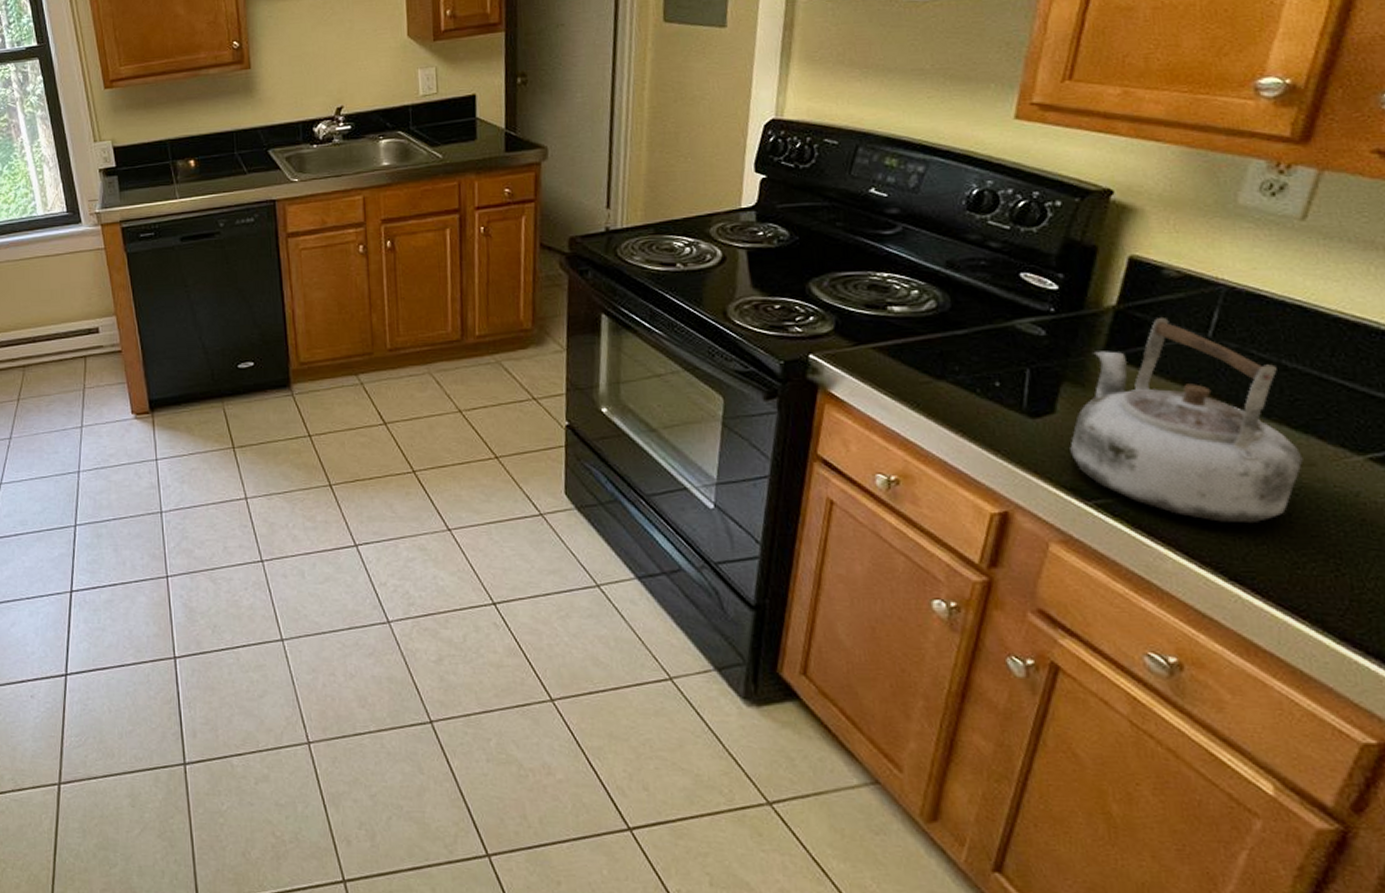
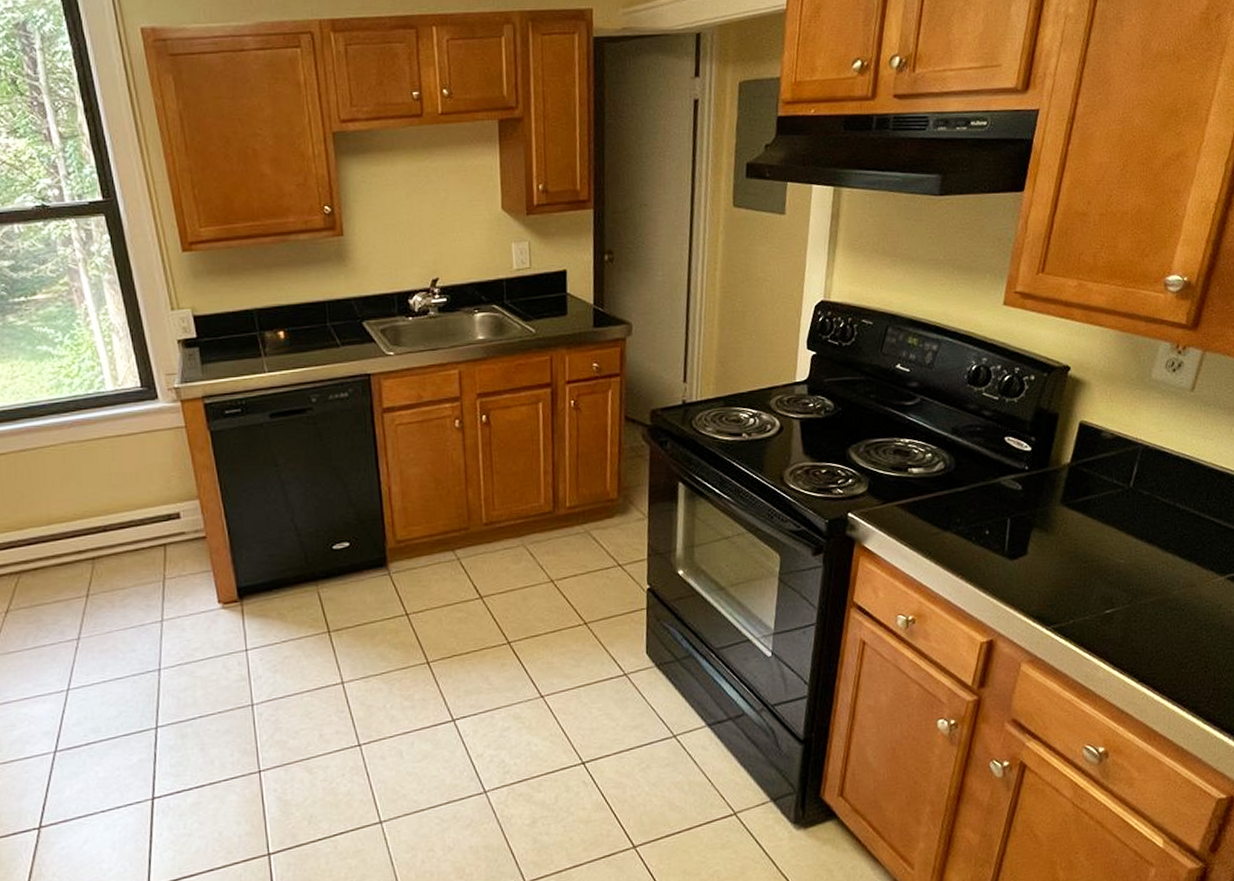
kettle: present [1070,318,1303,524] -> none [1037,472,1188,636]

